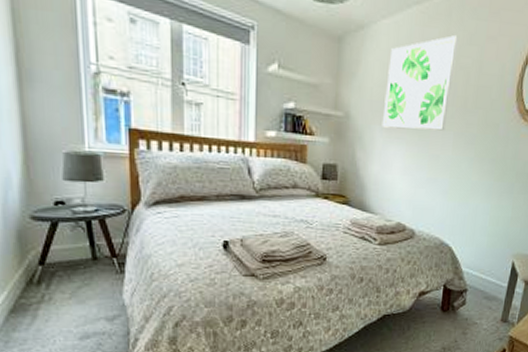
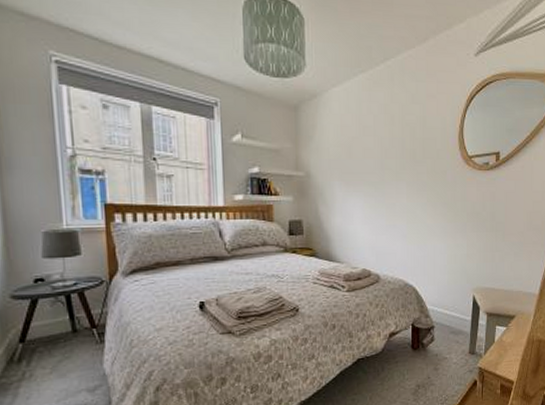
wall art: present [382,35,459,131] -> none [340,97,403,183]

